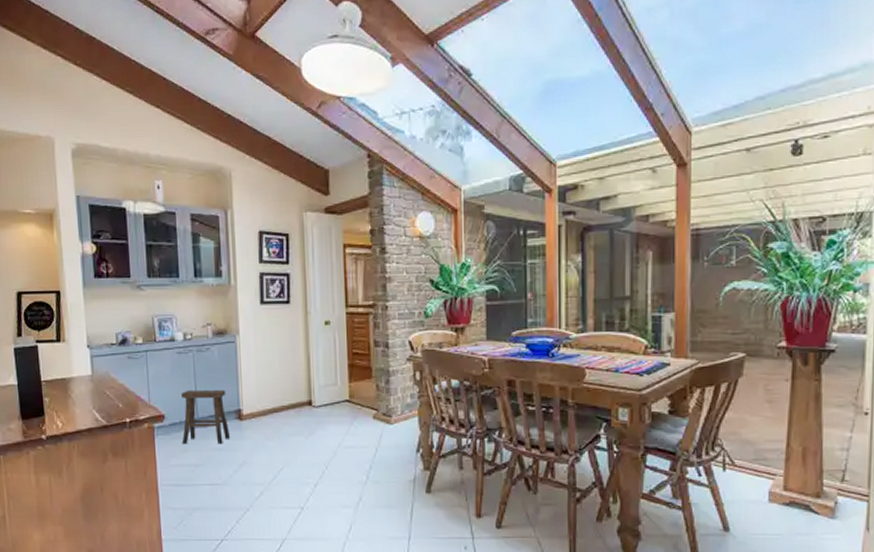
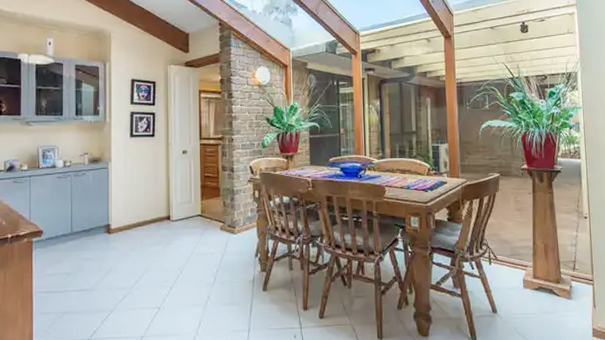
stool: present [181,389,230,445] -> none [56,208,99,256]

